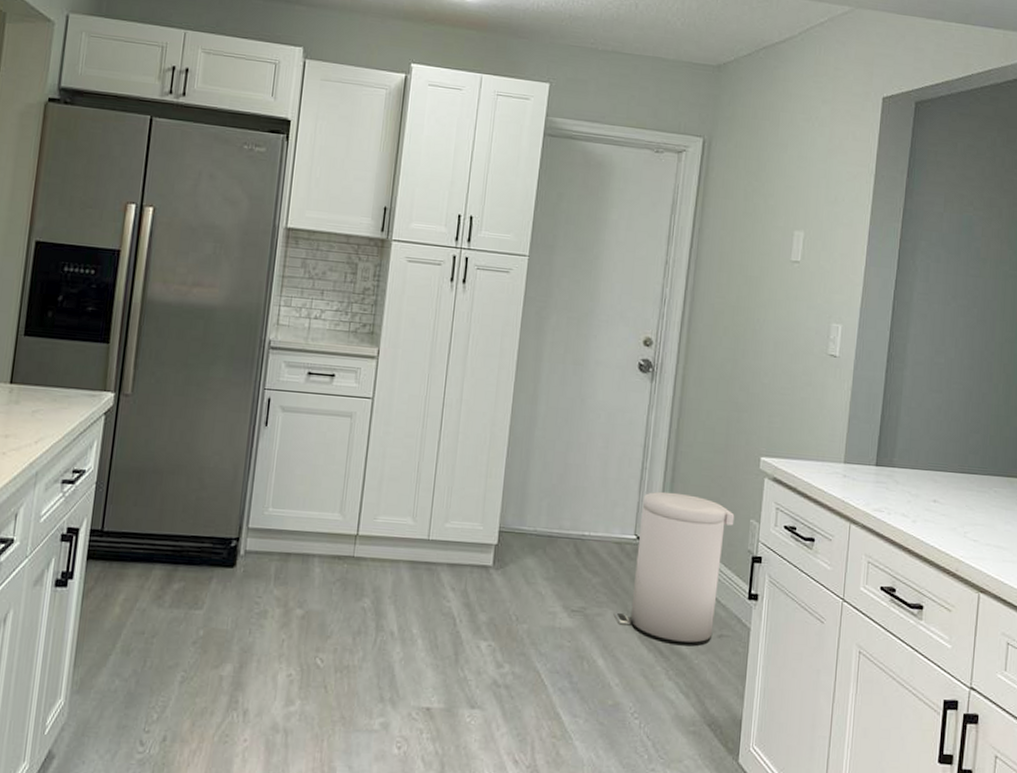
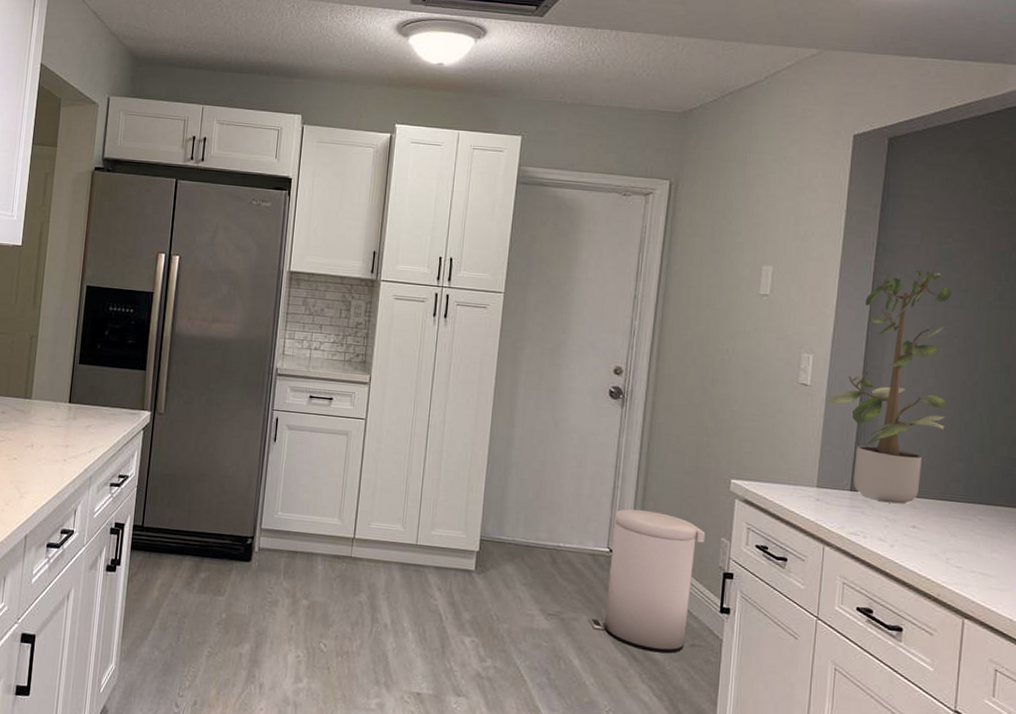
potted plant: none [854,232,971,478] -> present [826,264,951,504]

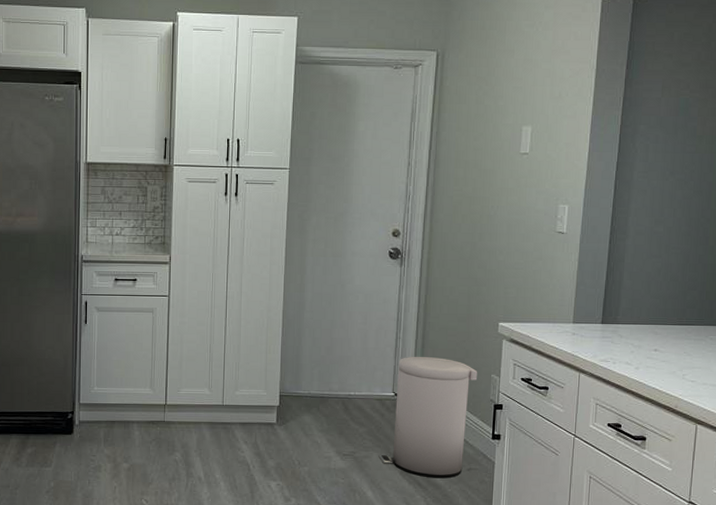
potted plant: present [826,264,951,504] -> none [580,114,688,331]

